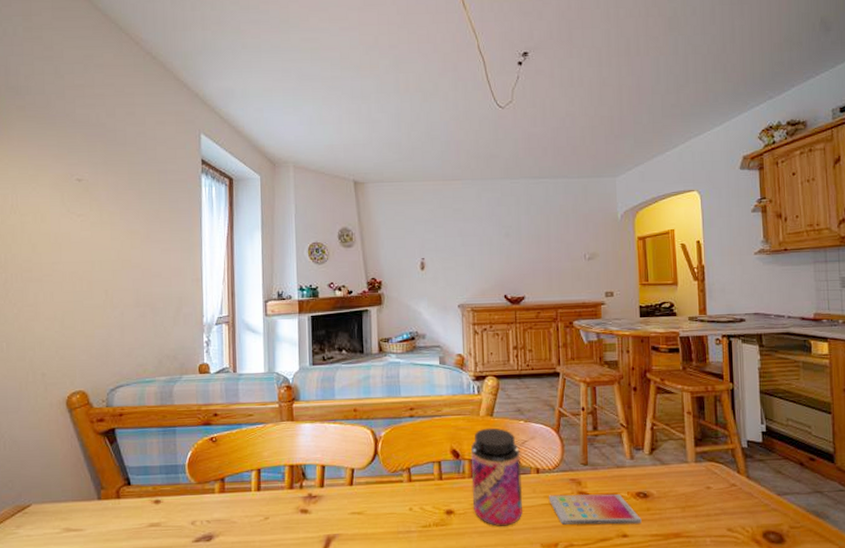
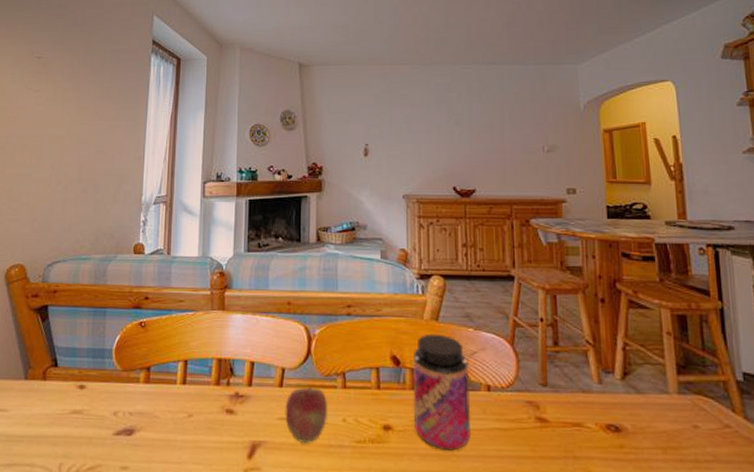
fruit: none [356,482,396,532] -> present [285,386,328,443]
smartphone: present [548,494,642,525] -> none [501,418,613,463]

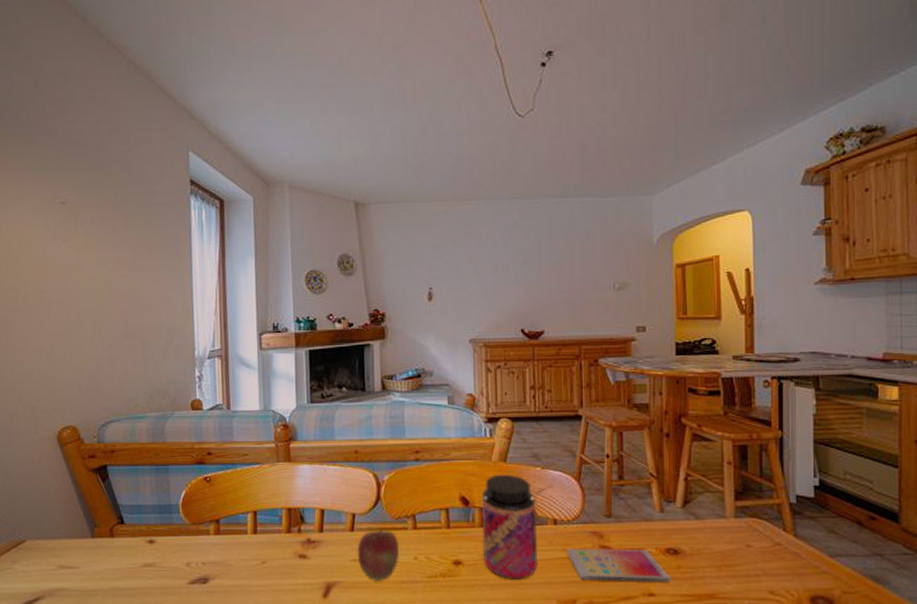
smartphone: none [501,418,613,463] -> present [566,548,671,582]

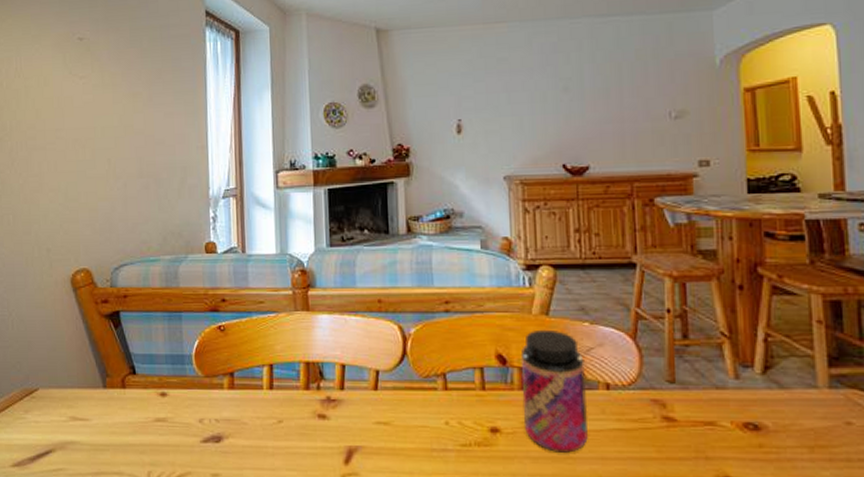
fruit: present [357,529,400,581] -> none [381,388,429,447]
smartphone: present [566,548,671,582] -> none [622,418,751,464]

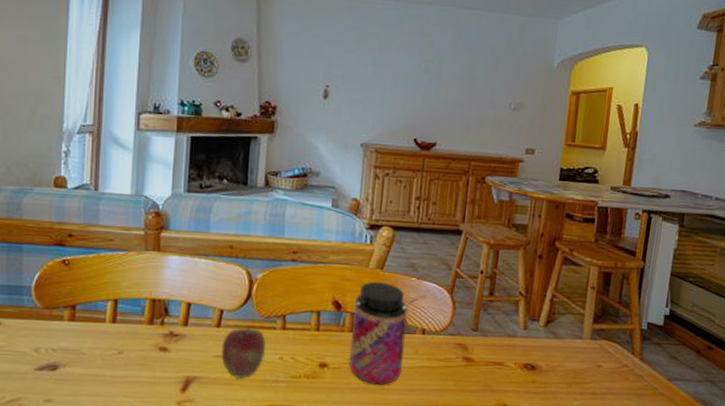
fruit: none [381,388,429,447] -> present [221,327,266,378]

